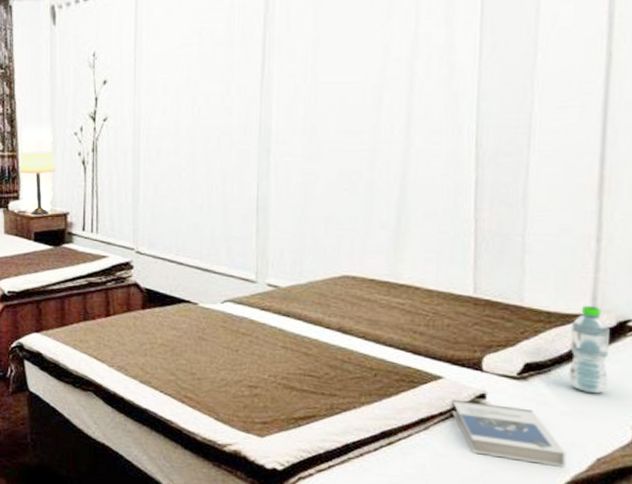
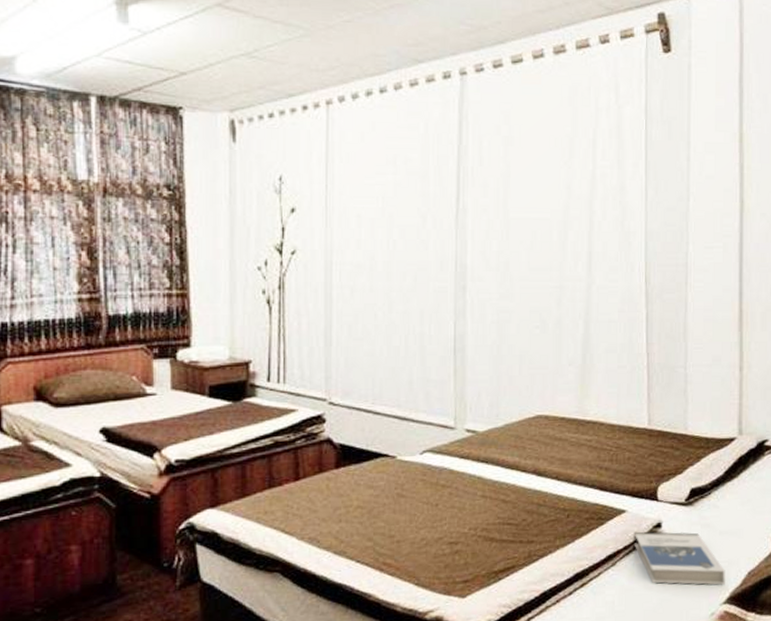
table lamp: present [19,150,55,216] -> none [191,287,235,366]
water bottle: present [568,305,610,394] -> none [724,429,753,512]

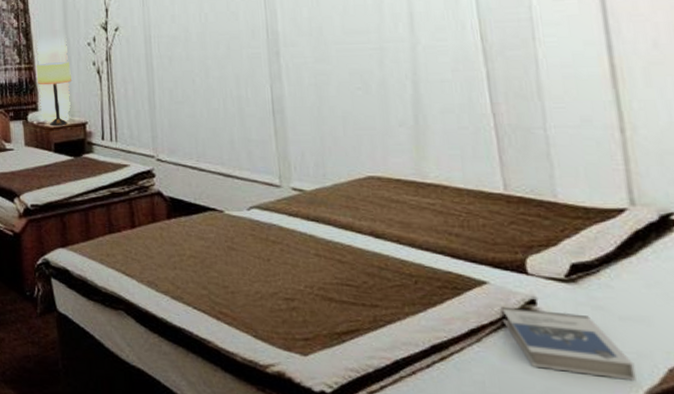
table lamp: none [191,287,235,366] -> present [36,61,71,126]

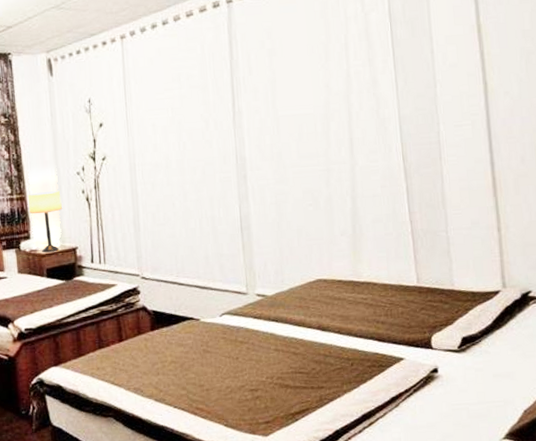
hardback book: present [500,306,638,381] -> none [413,375,504,423]

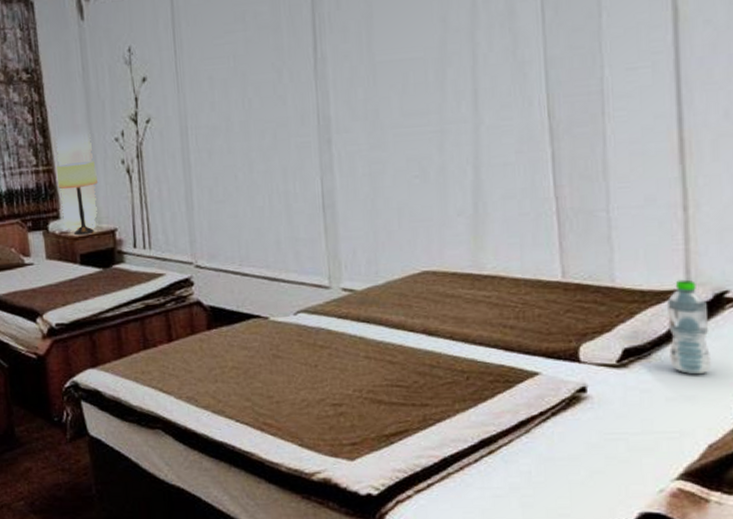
water bottle: none [490,283,522,356] -> present [667,279,711,375]

